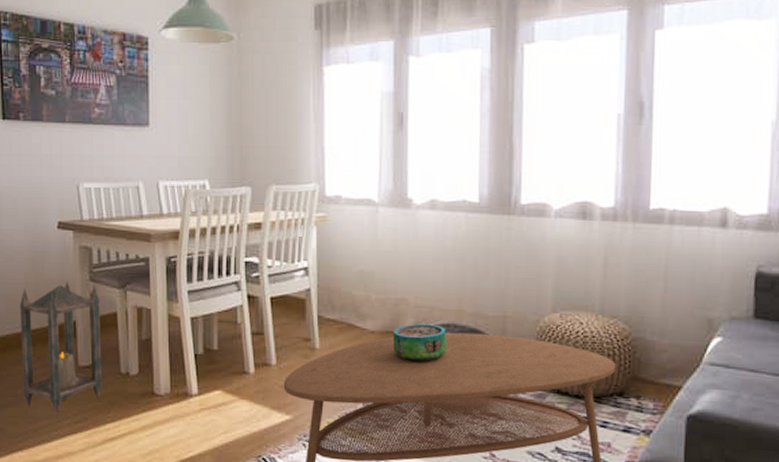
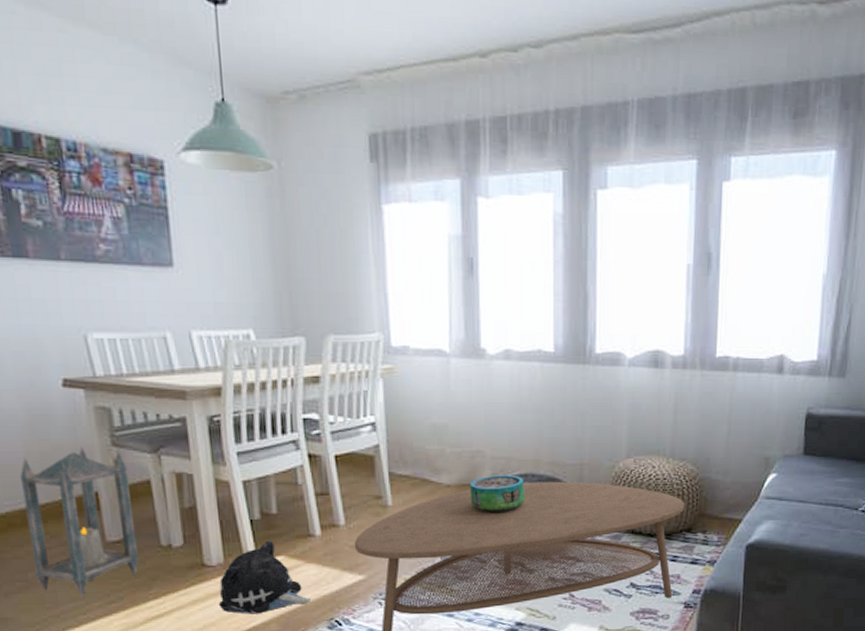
plush toy: none [163,375,243,445] -> present [218,540,312,614]

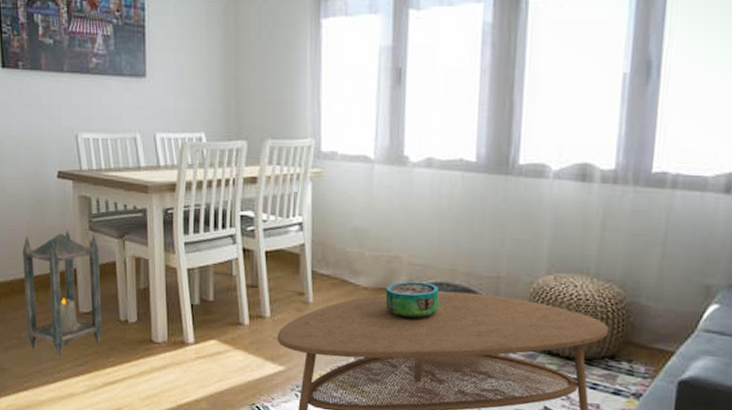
plush toy: present [218,540,312,614] -> none [161,325,237,391]

